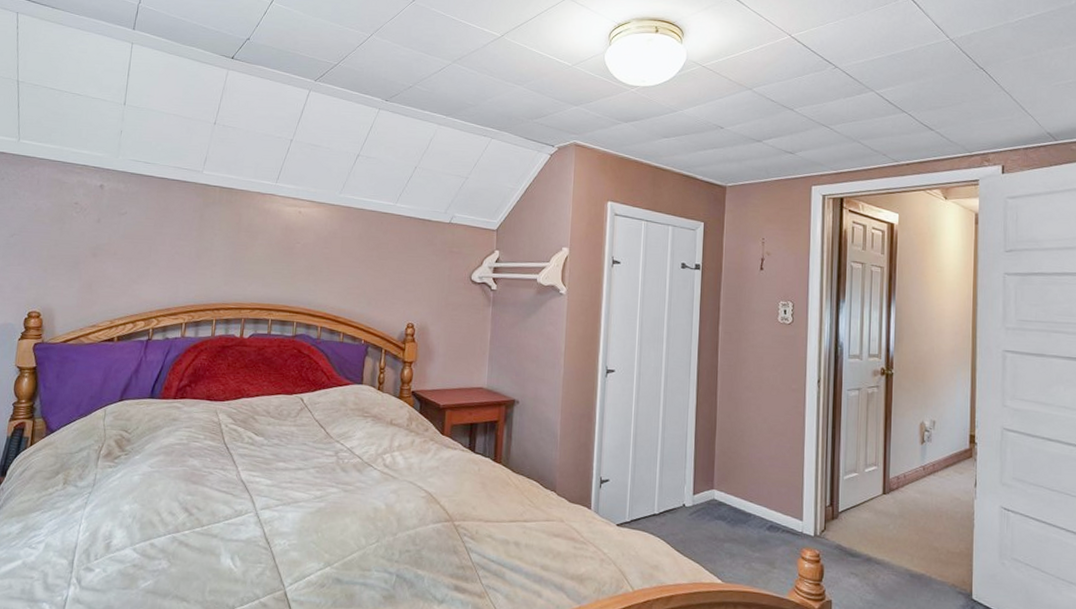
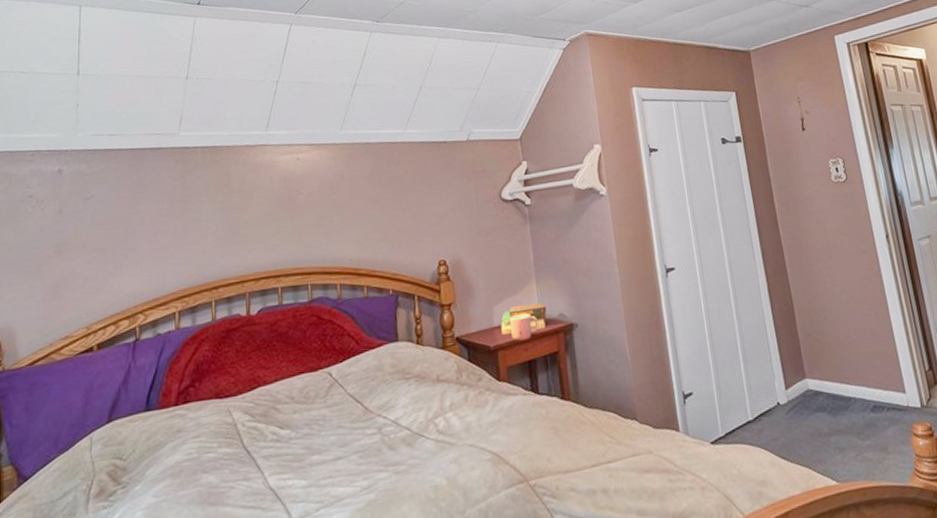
books: none [452,374,494,400] -> present [501,302,547,335]
mug: none [459,382,485,406] -> present [509,313,539,341]

